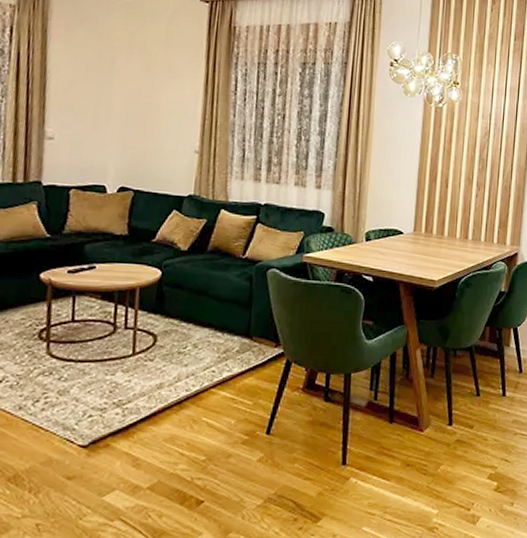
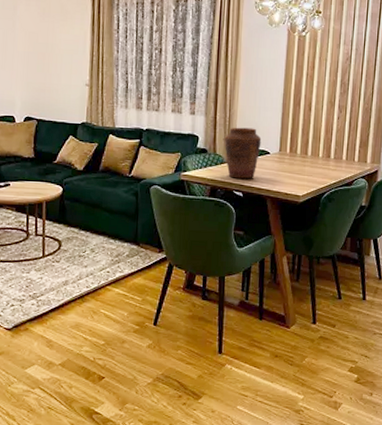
vase: none [353,203,395,262] -> present [224,127,262,179]

